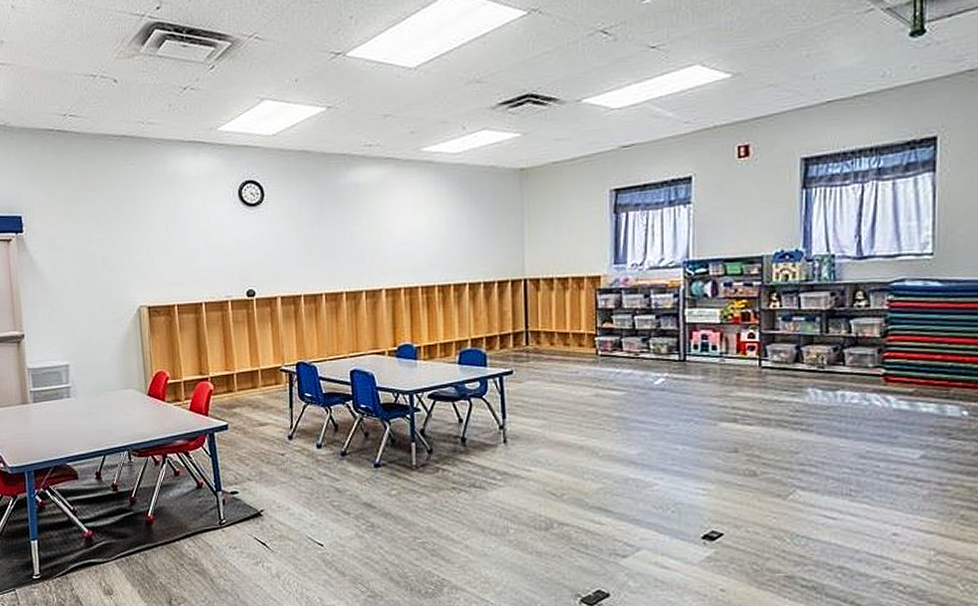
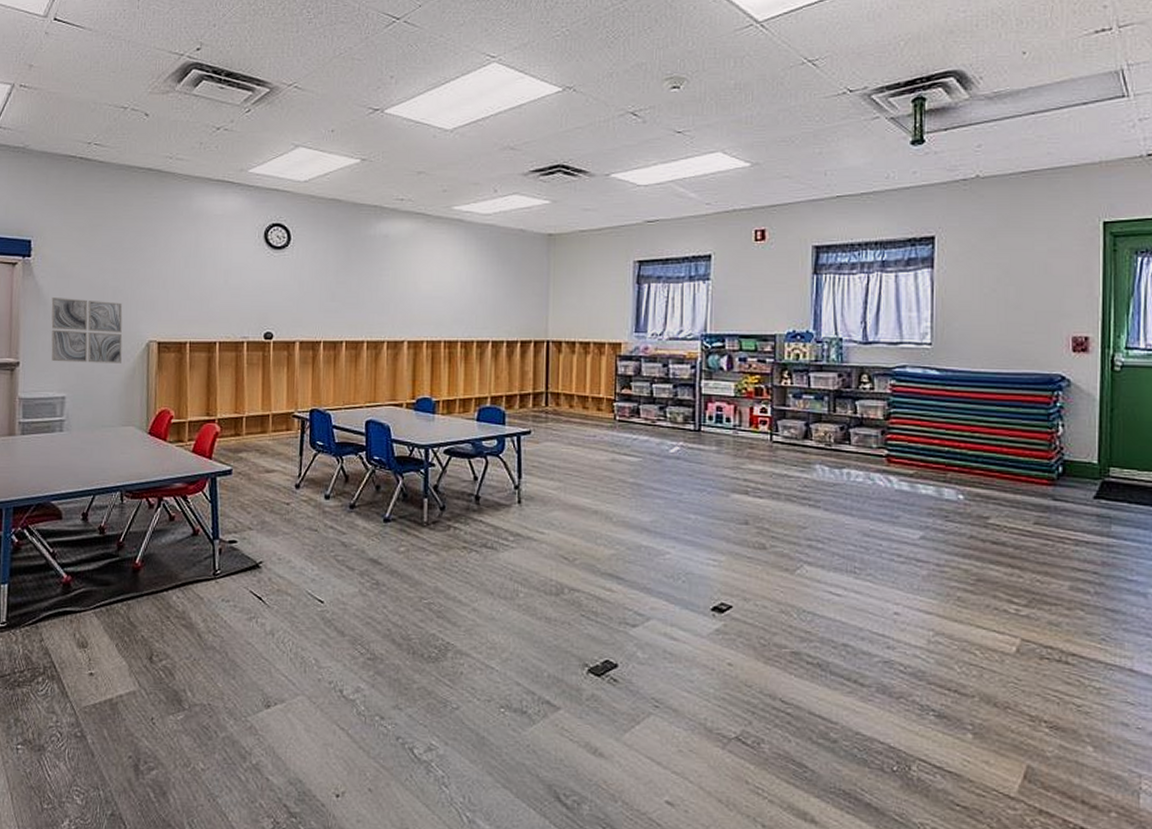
wall art: none [46,269,116,332] -> present [51,296,123,363]

